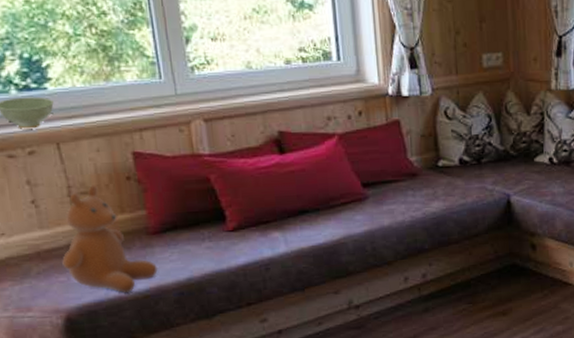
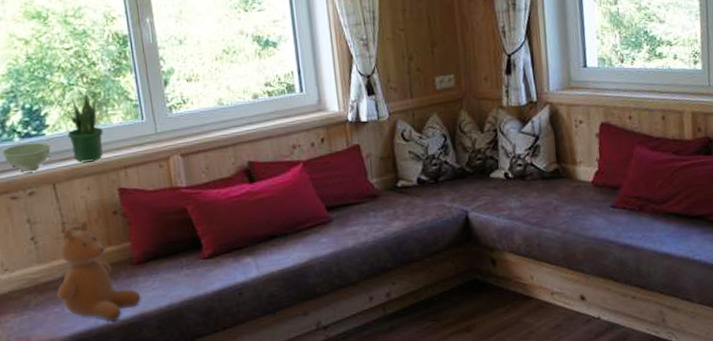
planter: none [72,46,115,122] -> present [66,93,103,163]

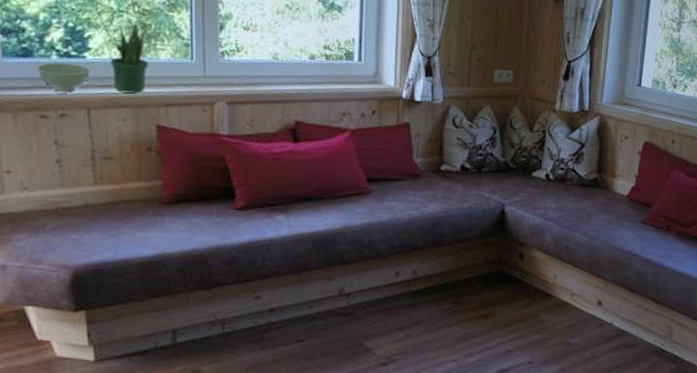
teddy bear: present [57,220,141,322] -> none [77,152,165,257]

